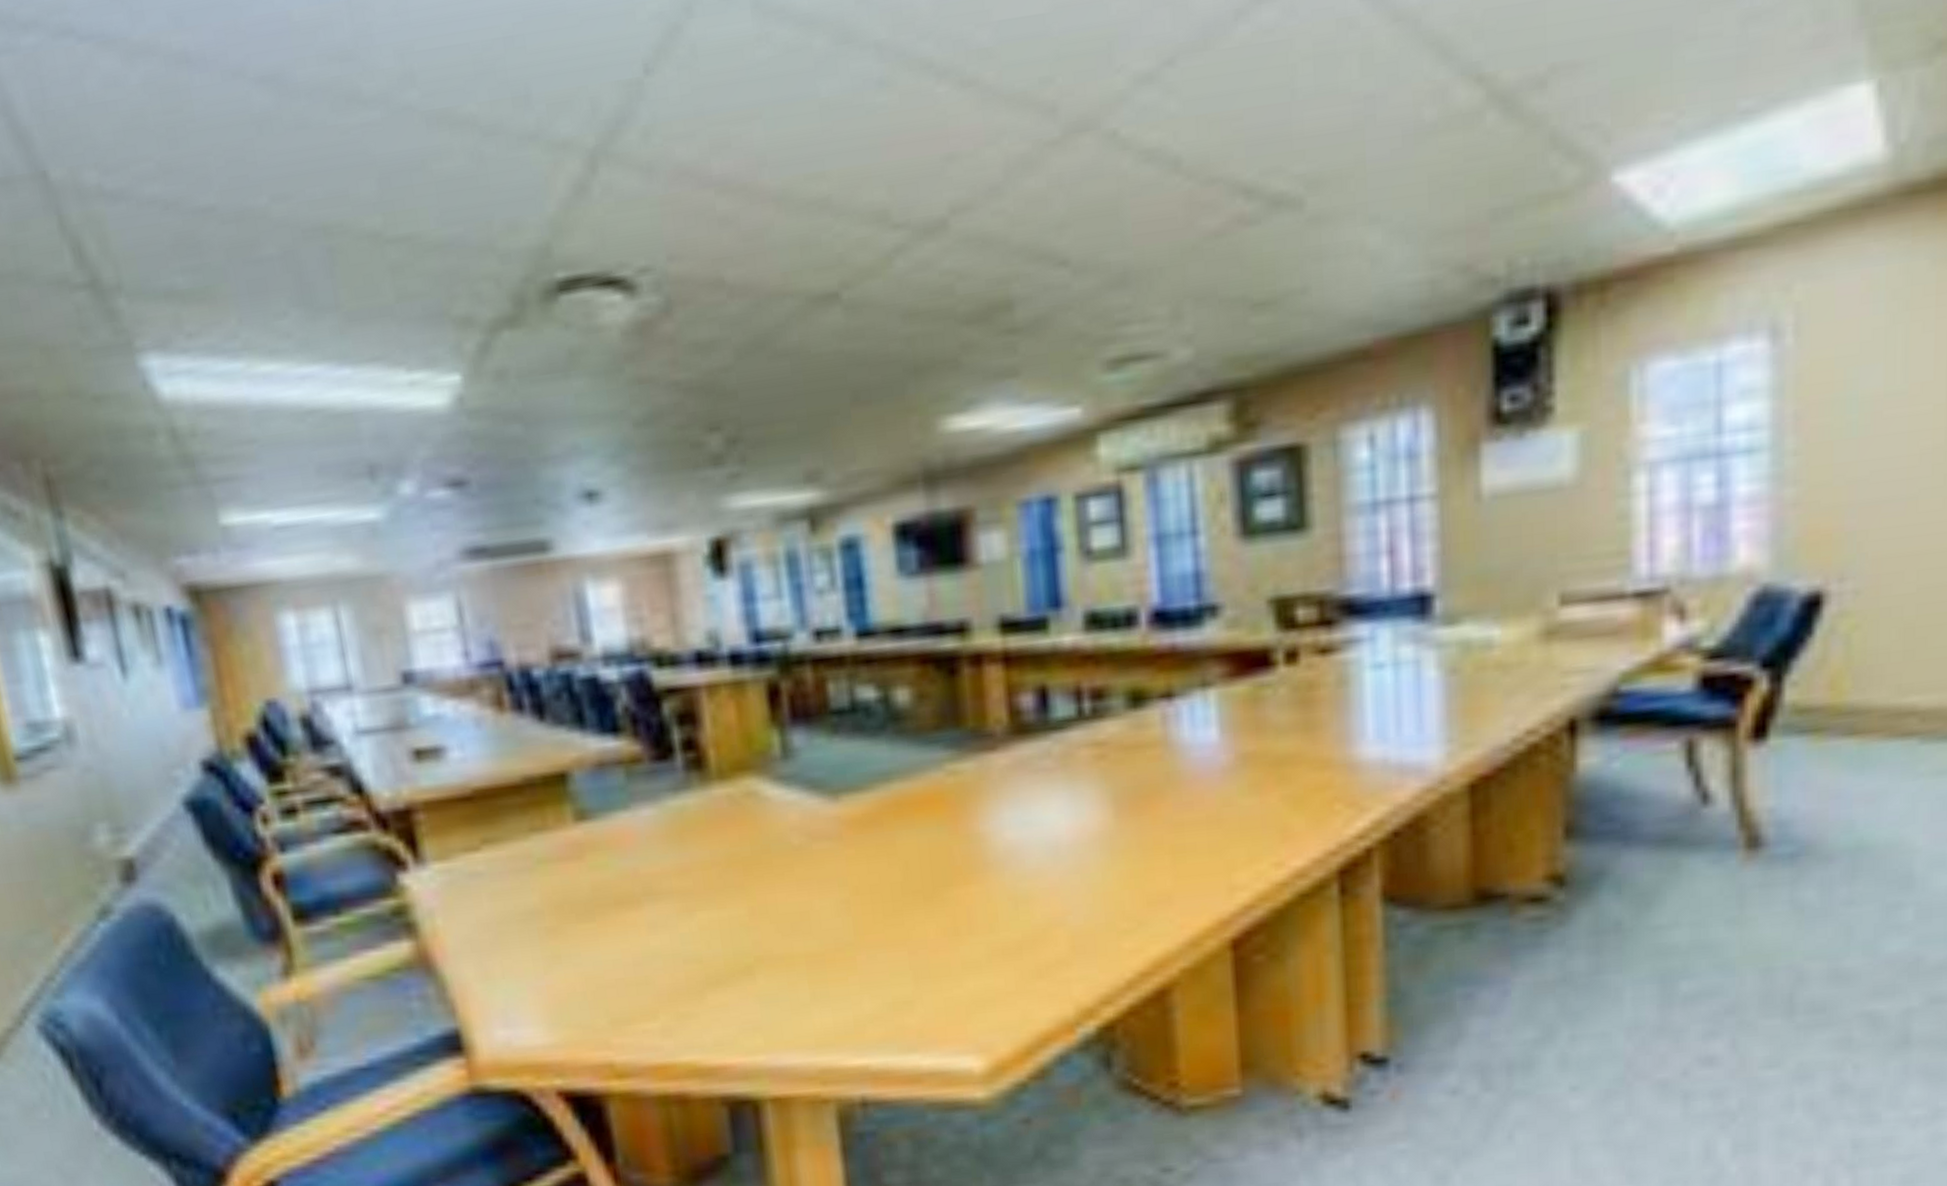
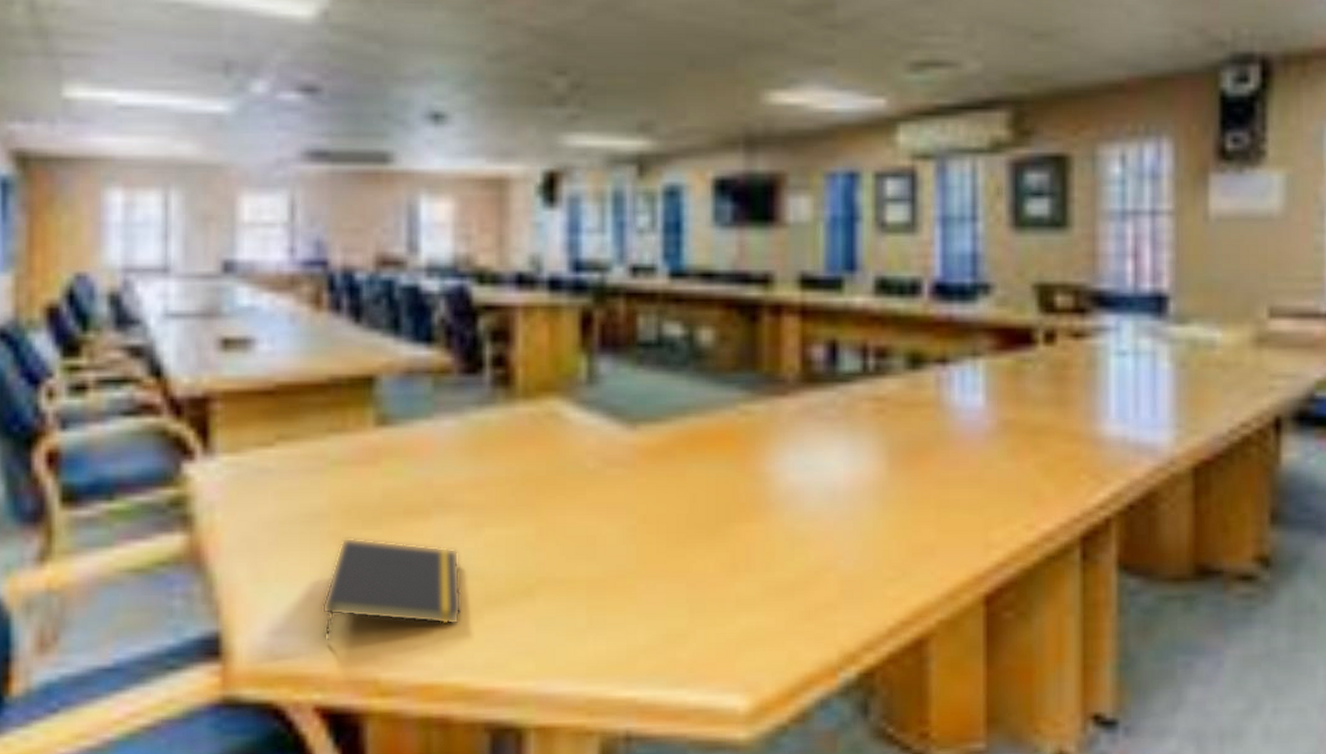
notepad: none [548,931,685,1030] -> present [321,537,463,640]

